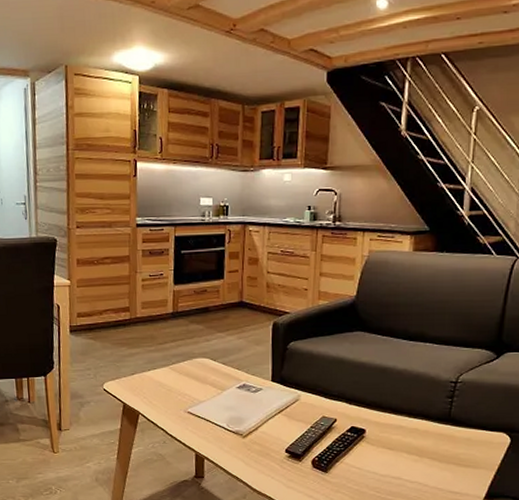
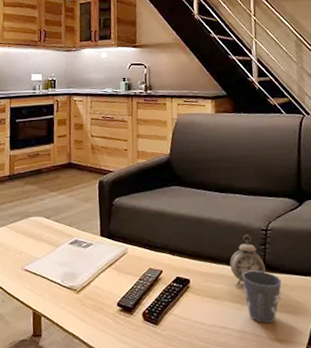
alarm clock: none [411,386,450,438] -> present [230,234,266,286]
mug: none [423,423,465,476] -> present [242,270,282,323]

